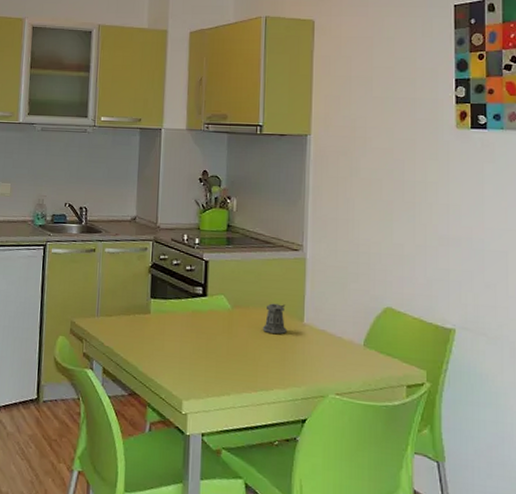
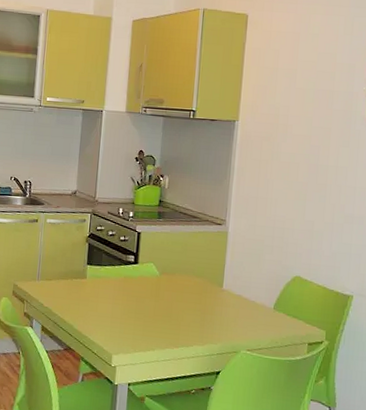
pepper shaker: present [262,303,288,334] -> none [186,271,208,298]

